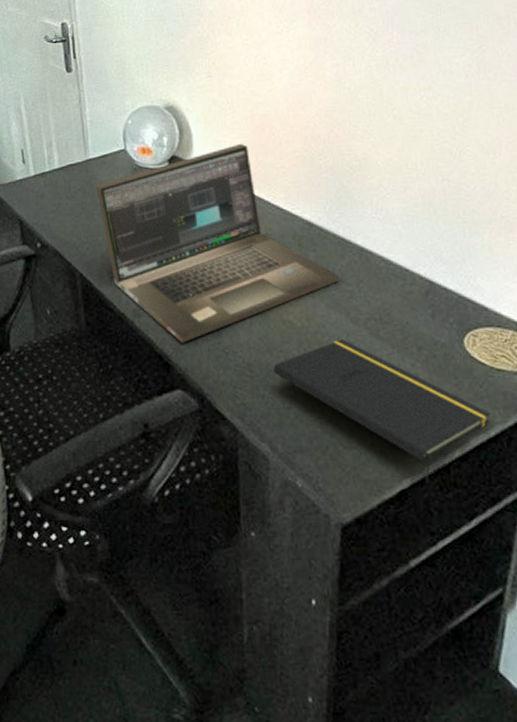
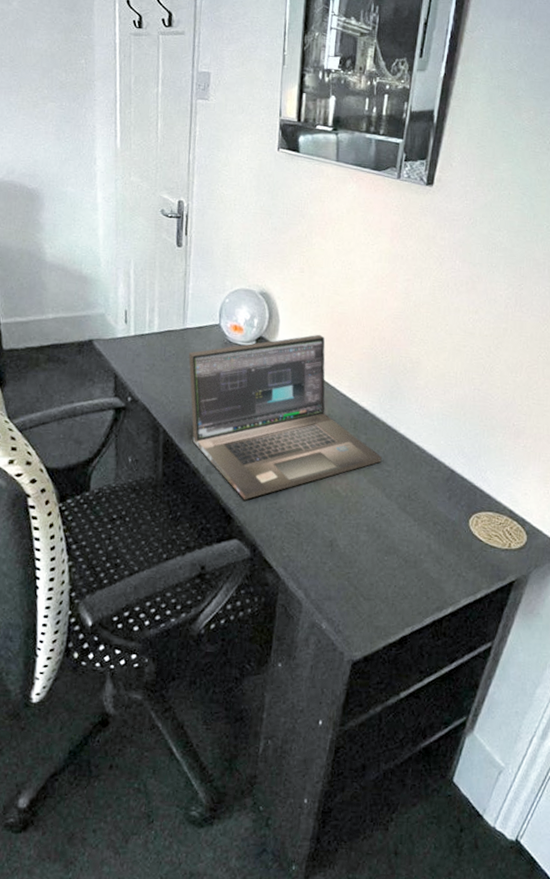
notepad: present [273,339,492,484] -> none [316,510,481,632]

